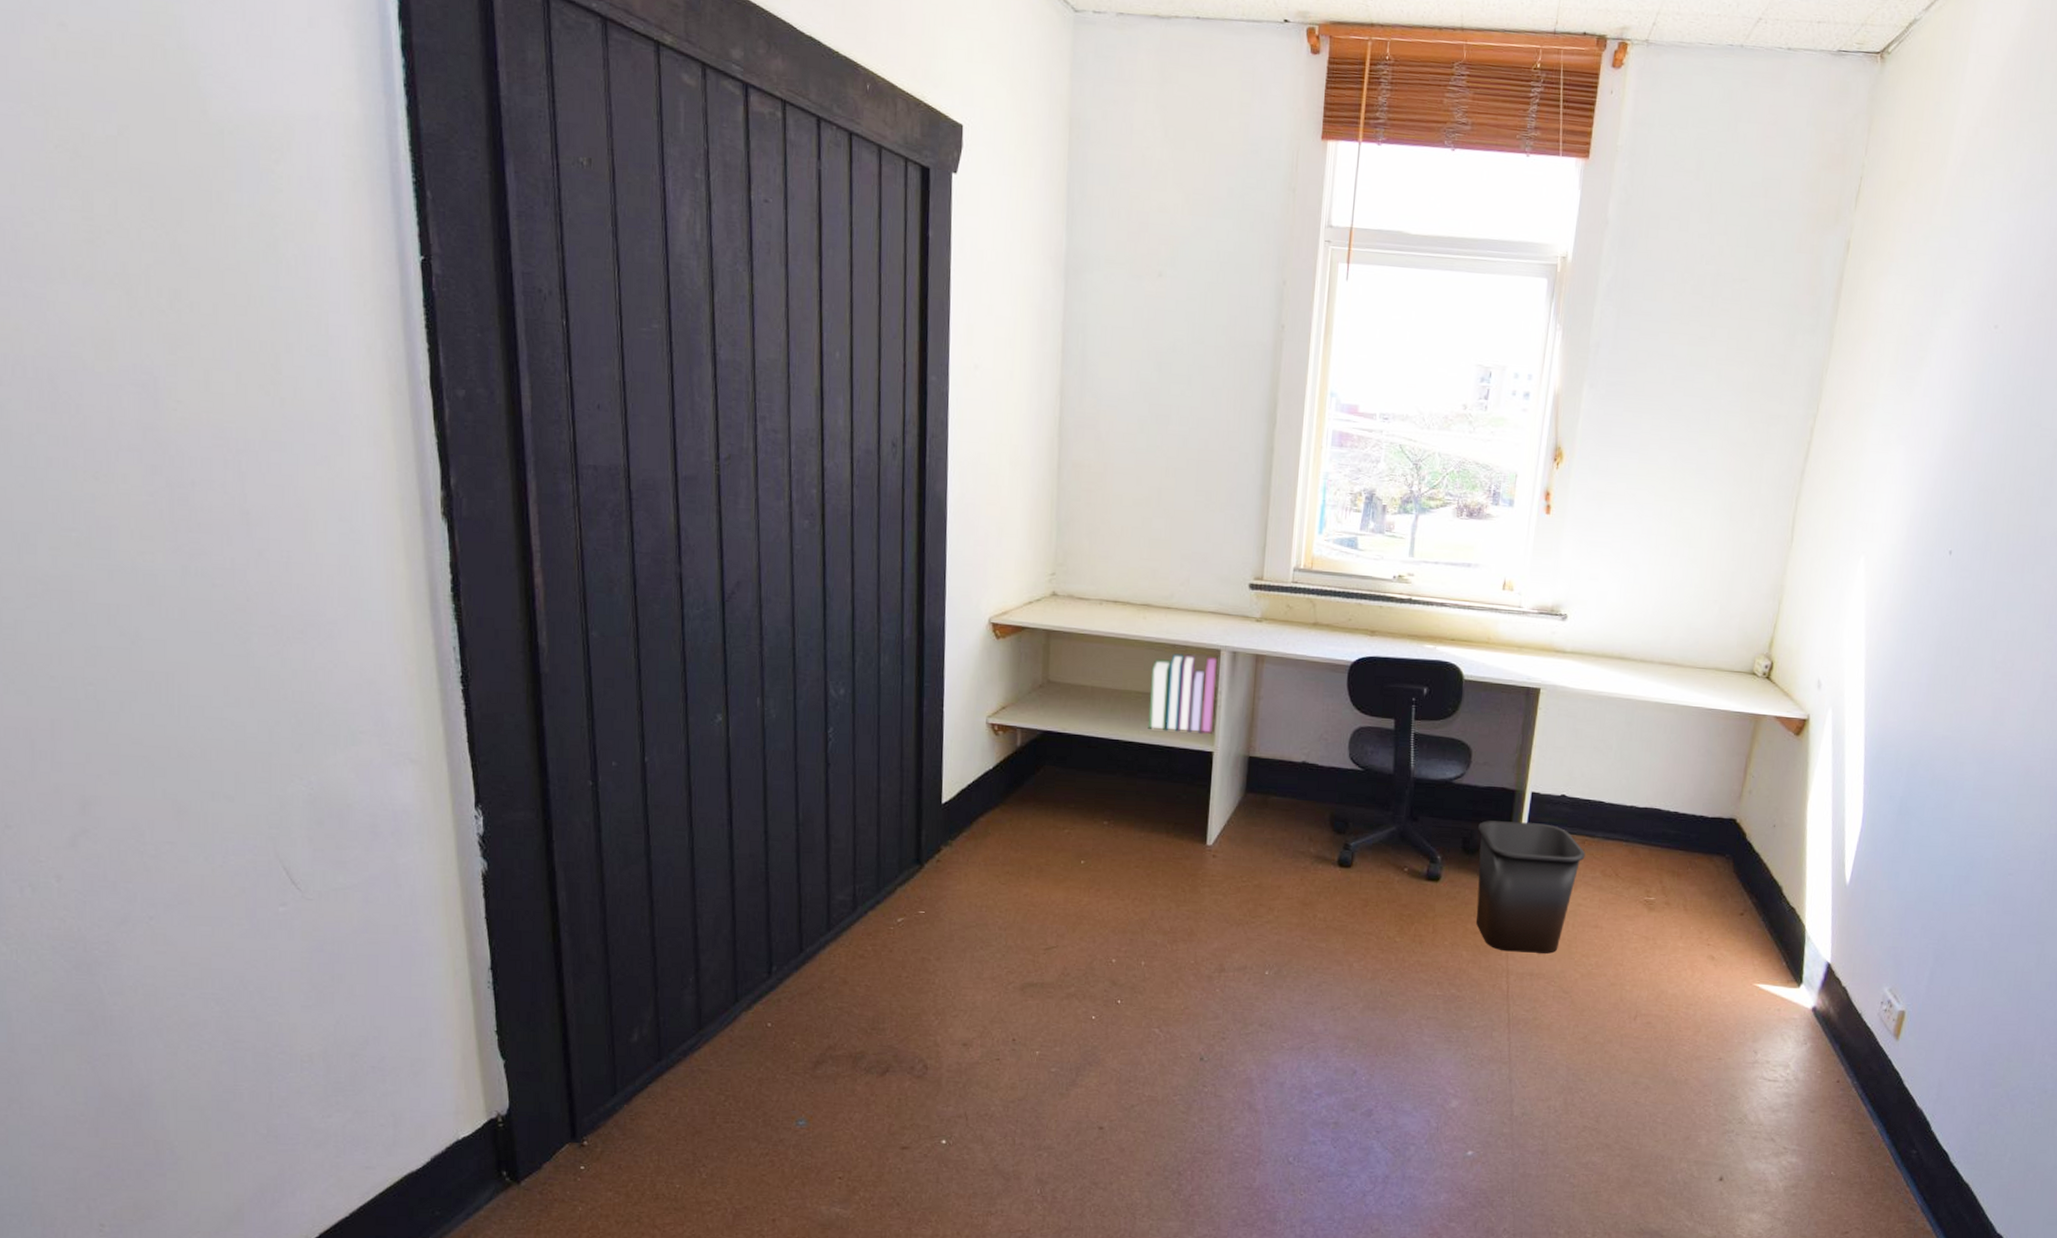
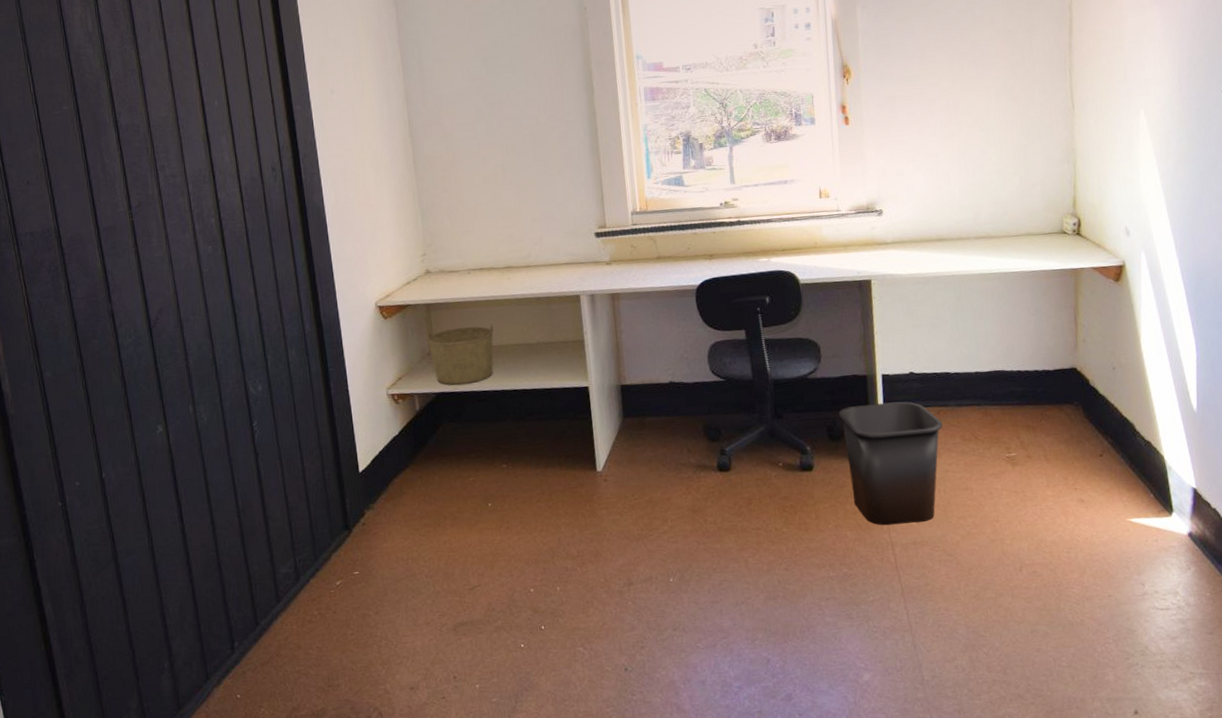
basket: none [1041,659,1118,727] -> present [426,324,493,385]
books: present [1148,653,1218,733] -> none [522,302,584,376]

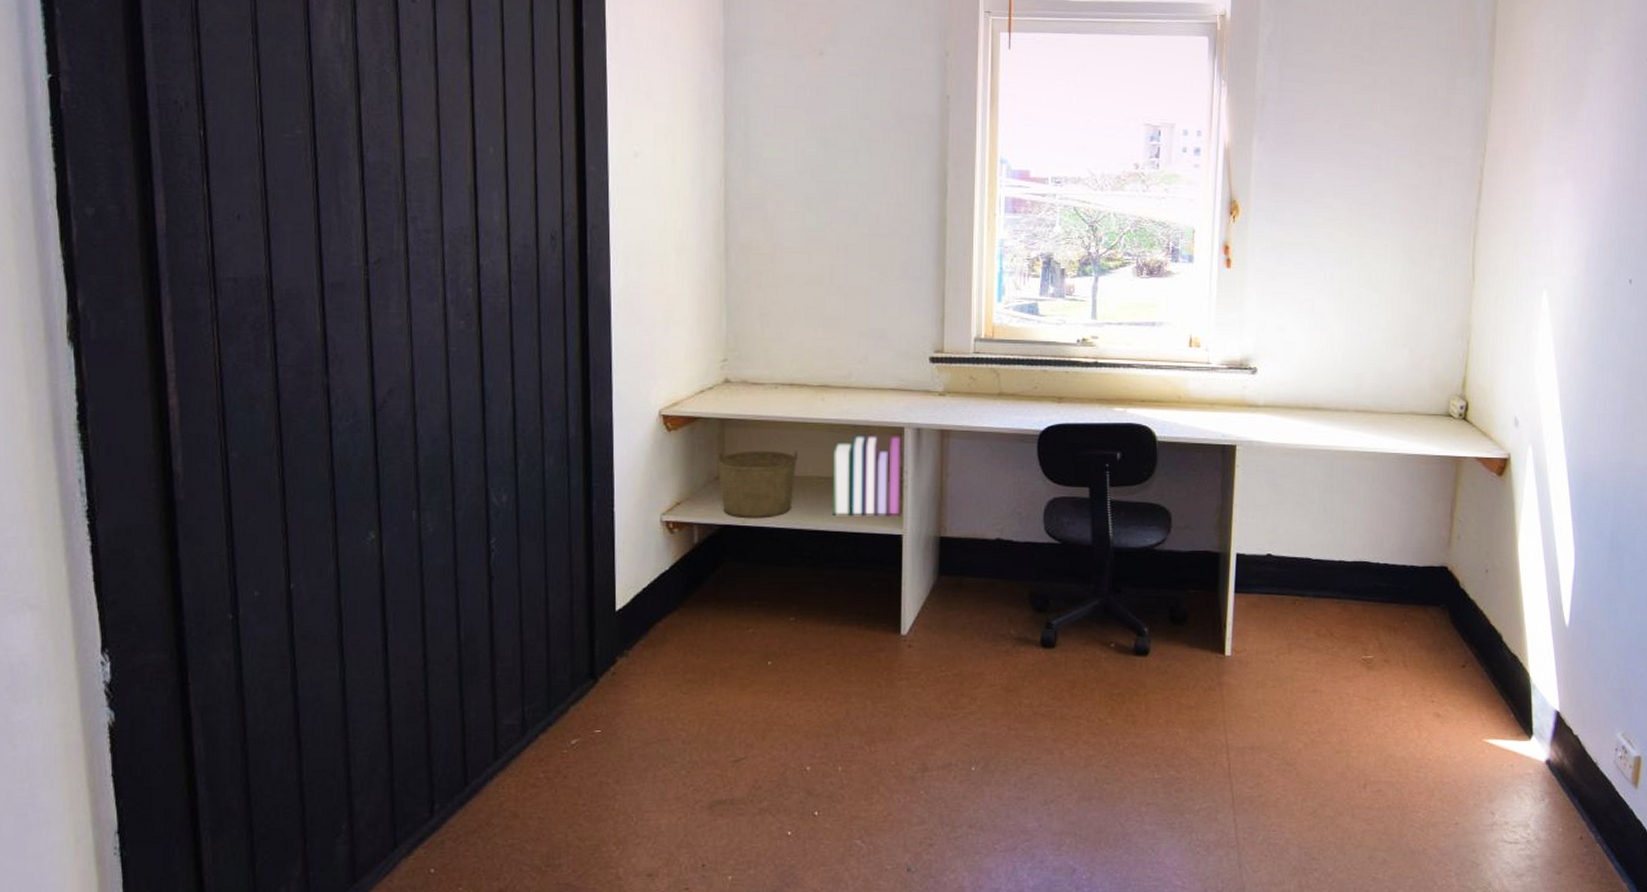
books: none [522,302,584,376] -> present [832,434,902,515]
waste bin: present [839,401,943,526] -> none [1184,586,1297,725]

